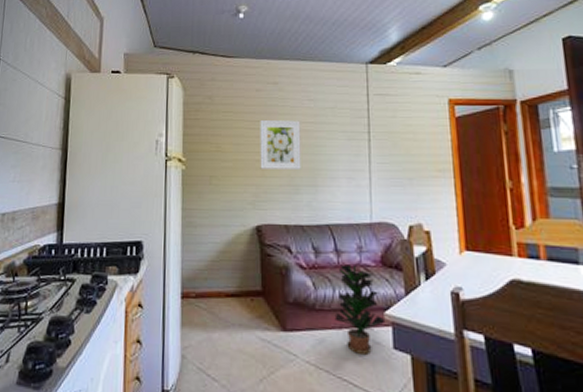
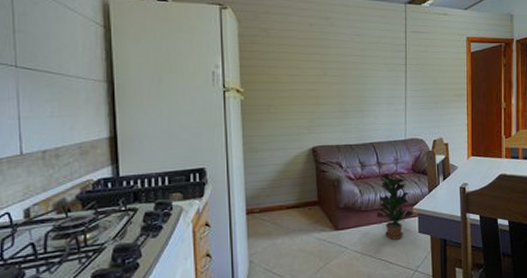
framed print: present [260,120,301,169] -> none [313,53,350,98]

